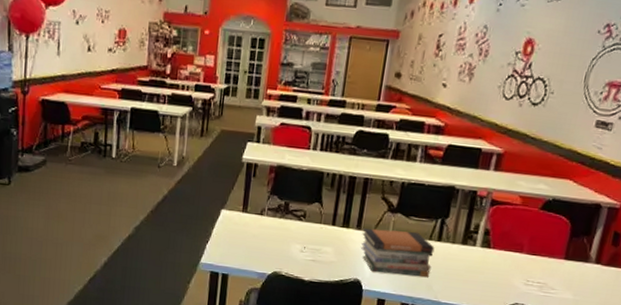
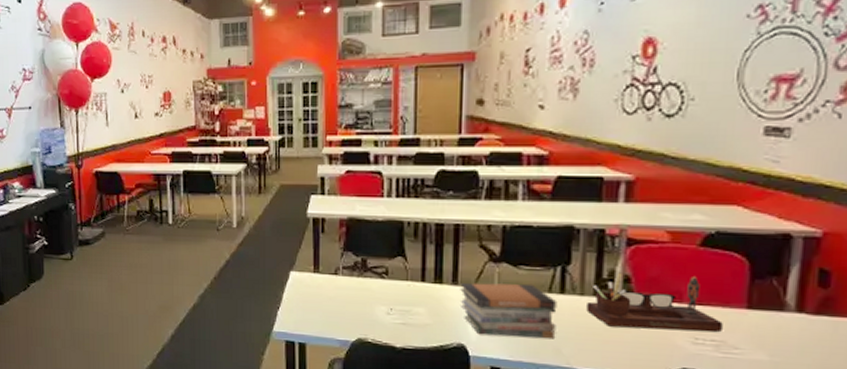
desk organizer: none [455,226,547,277] -> present [586,272,723,333]

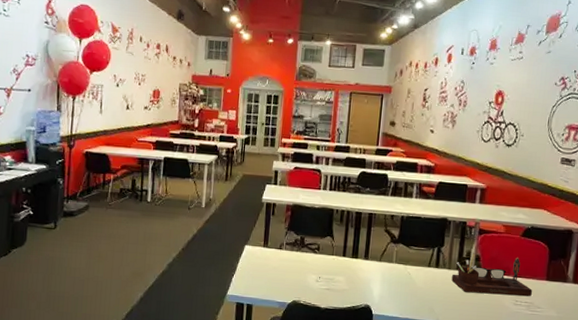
book stack: present [460,282,558,340] -> none [369,258,434,302]

